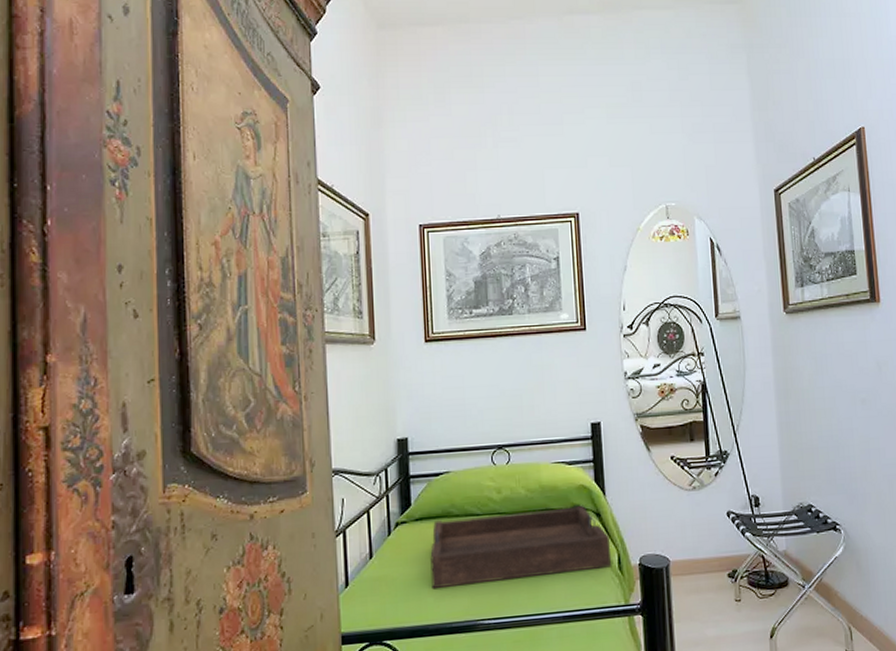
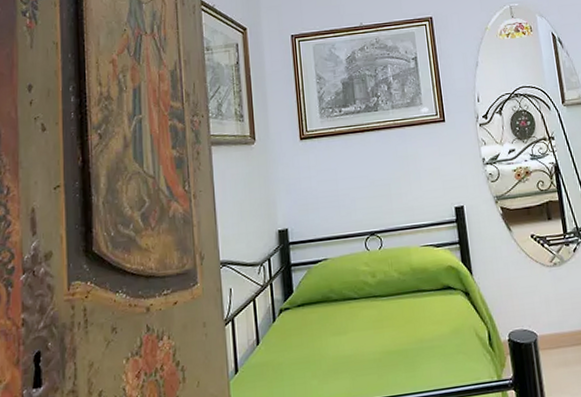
tray: present [430,506,612,590] -> none [312,286,483,373]

